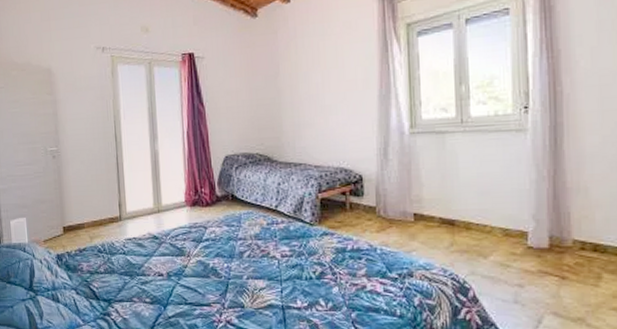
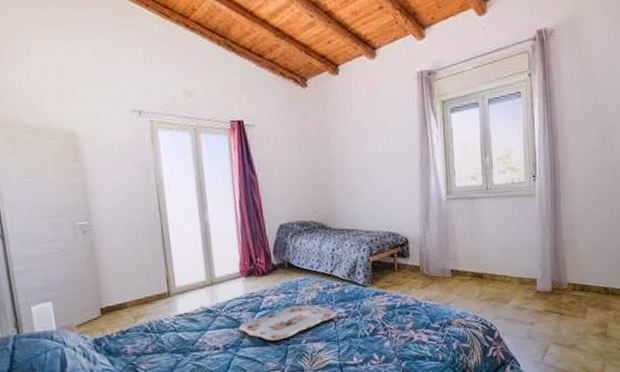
serving tray: none [182,239,280,273] -> present [238,304,337,341]

